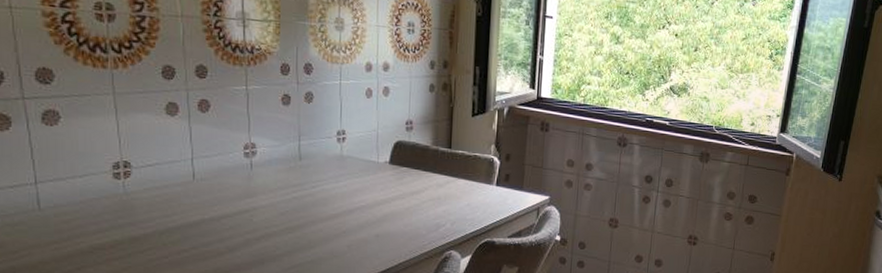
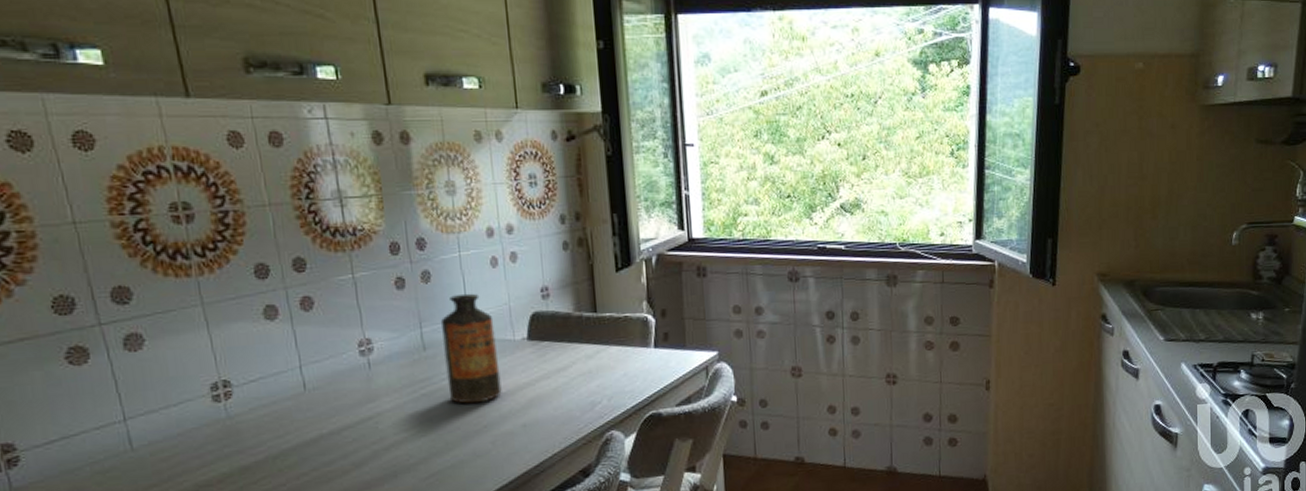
bottle: none [316,116,363,211] -> present [440,293,502,404]

